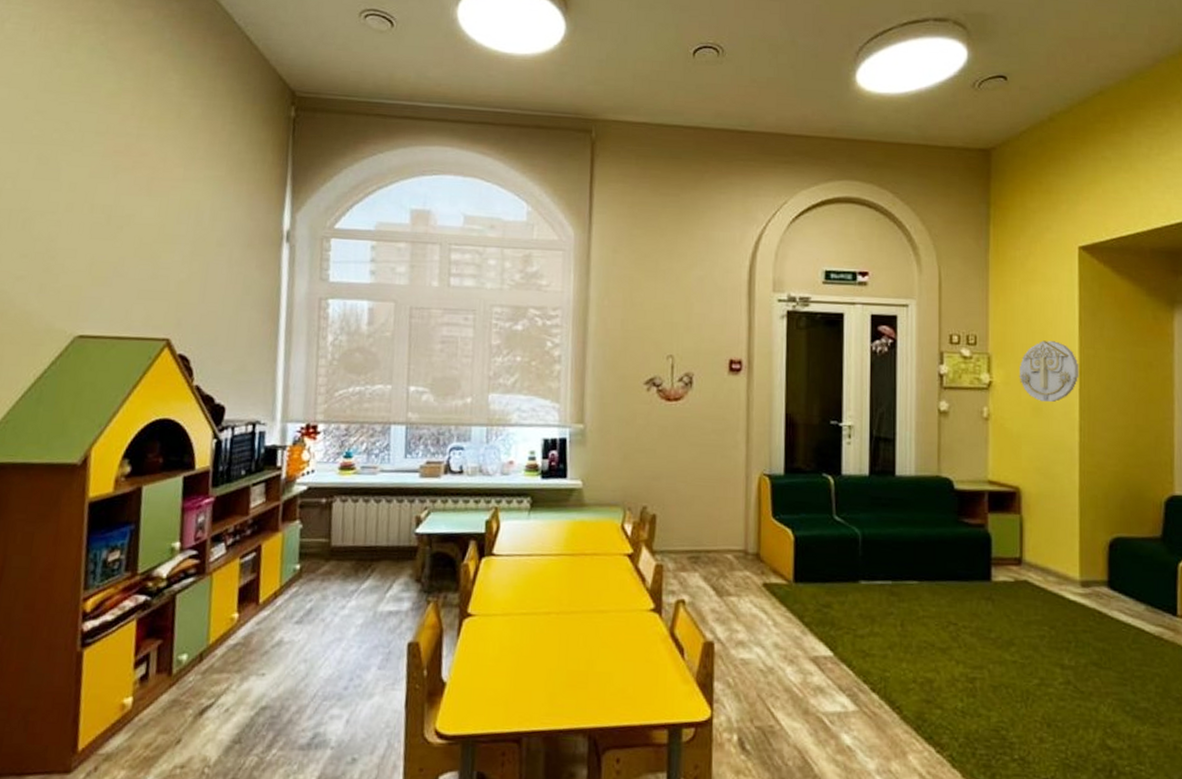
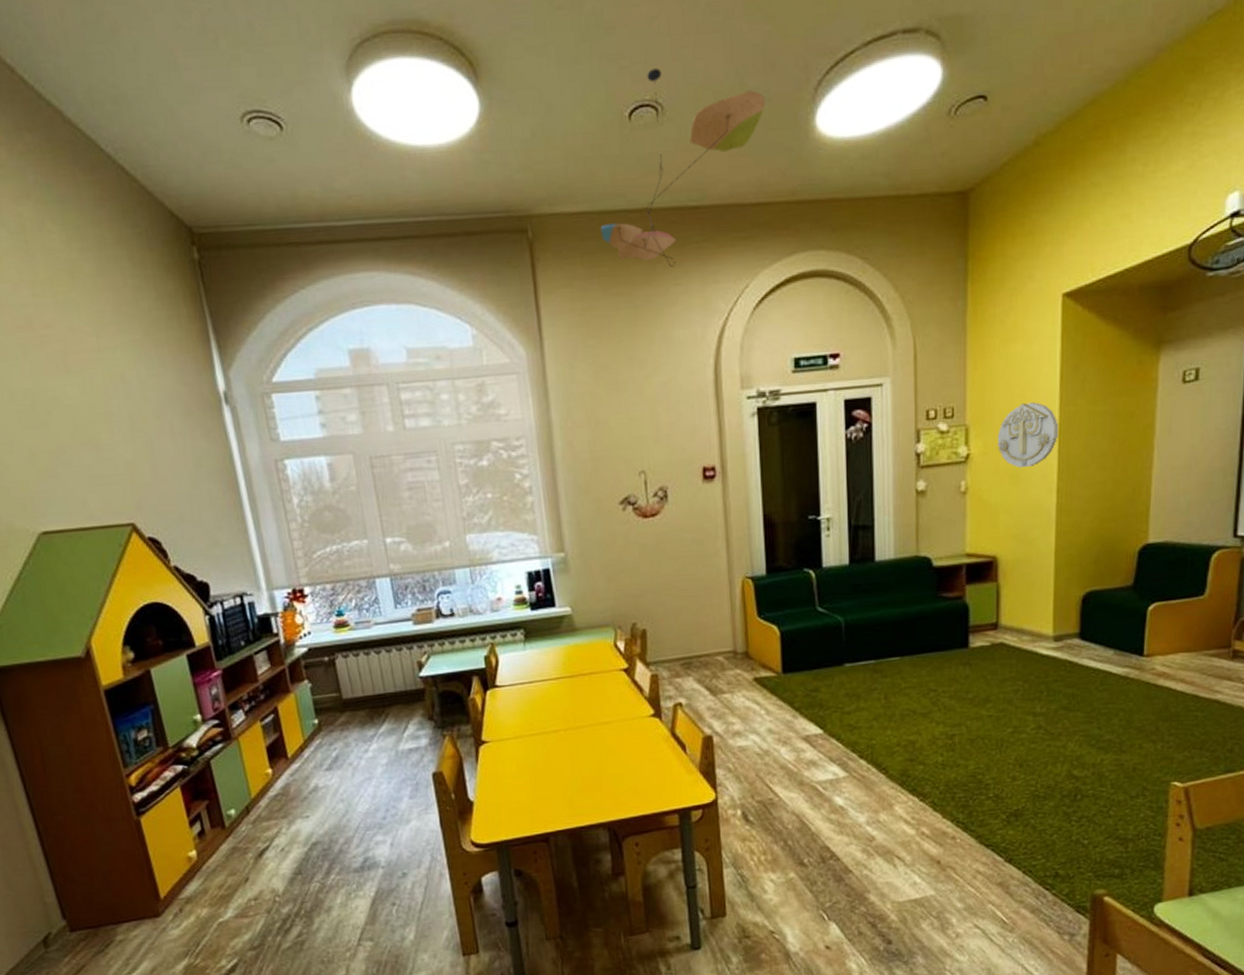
ceiling mobile: none [657,20,813,178] -> present [600,68,766,267]

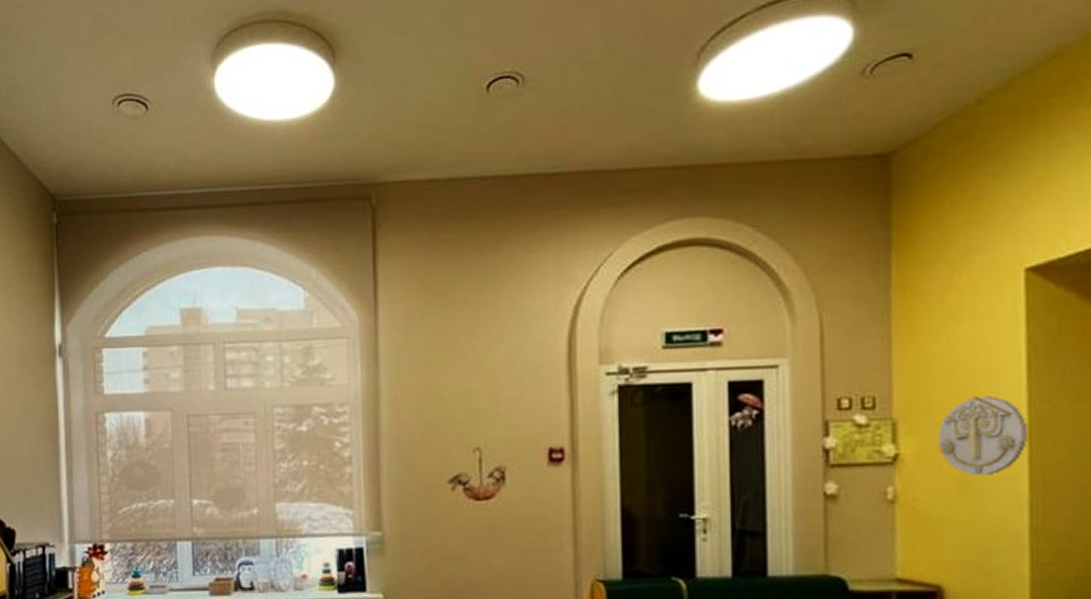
ceiling mobile: present [600,68,766,267] -> none [448,42,639,234]

